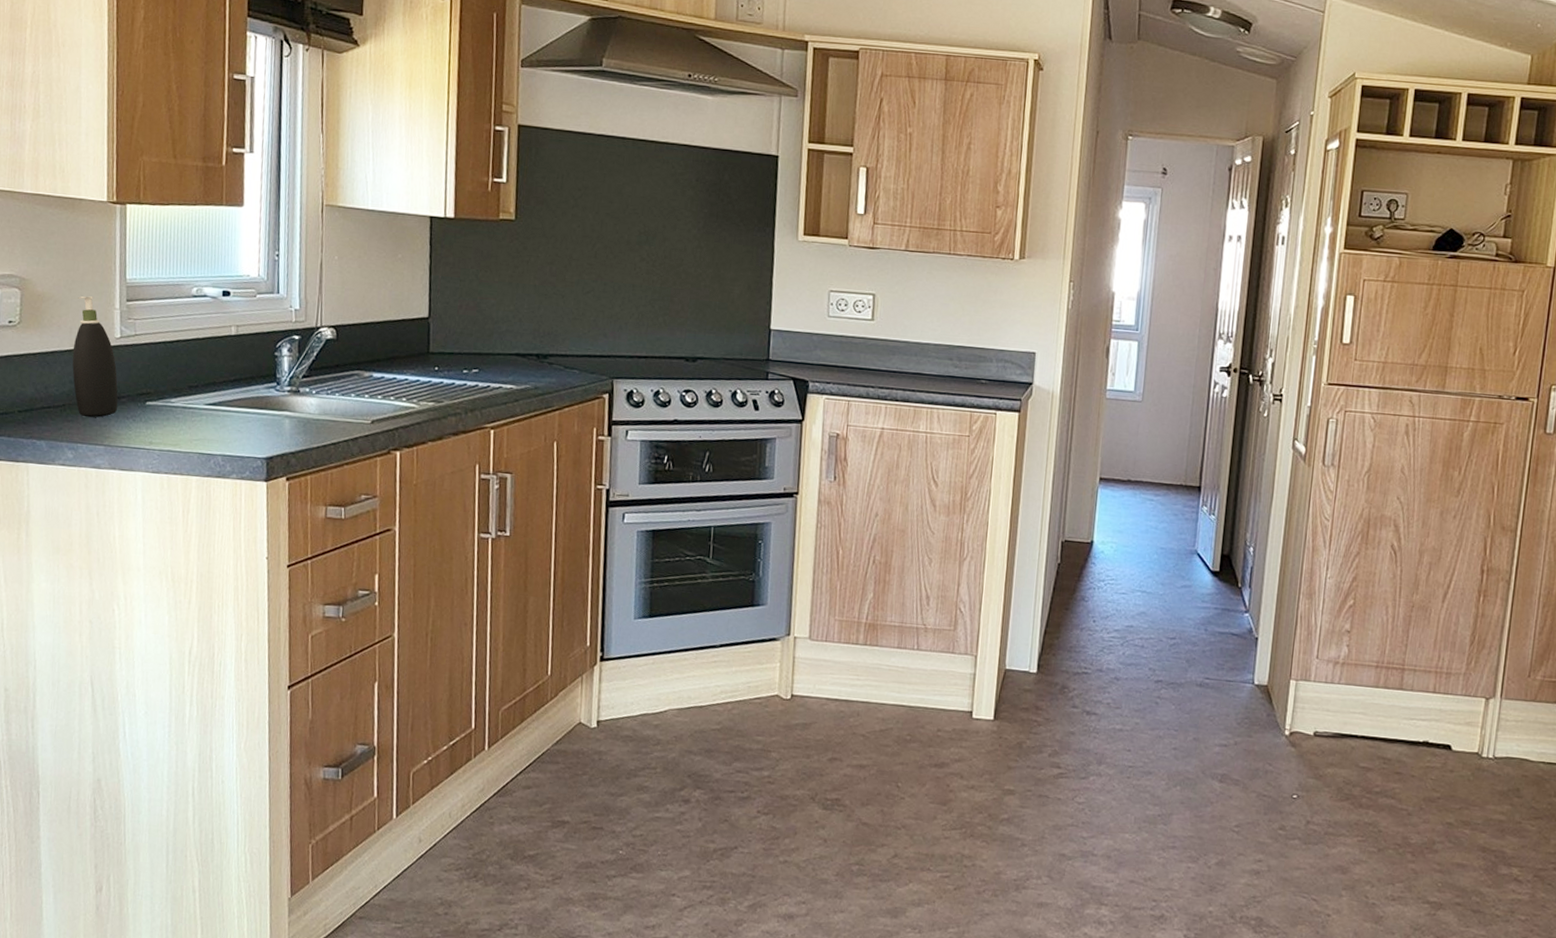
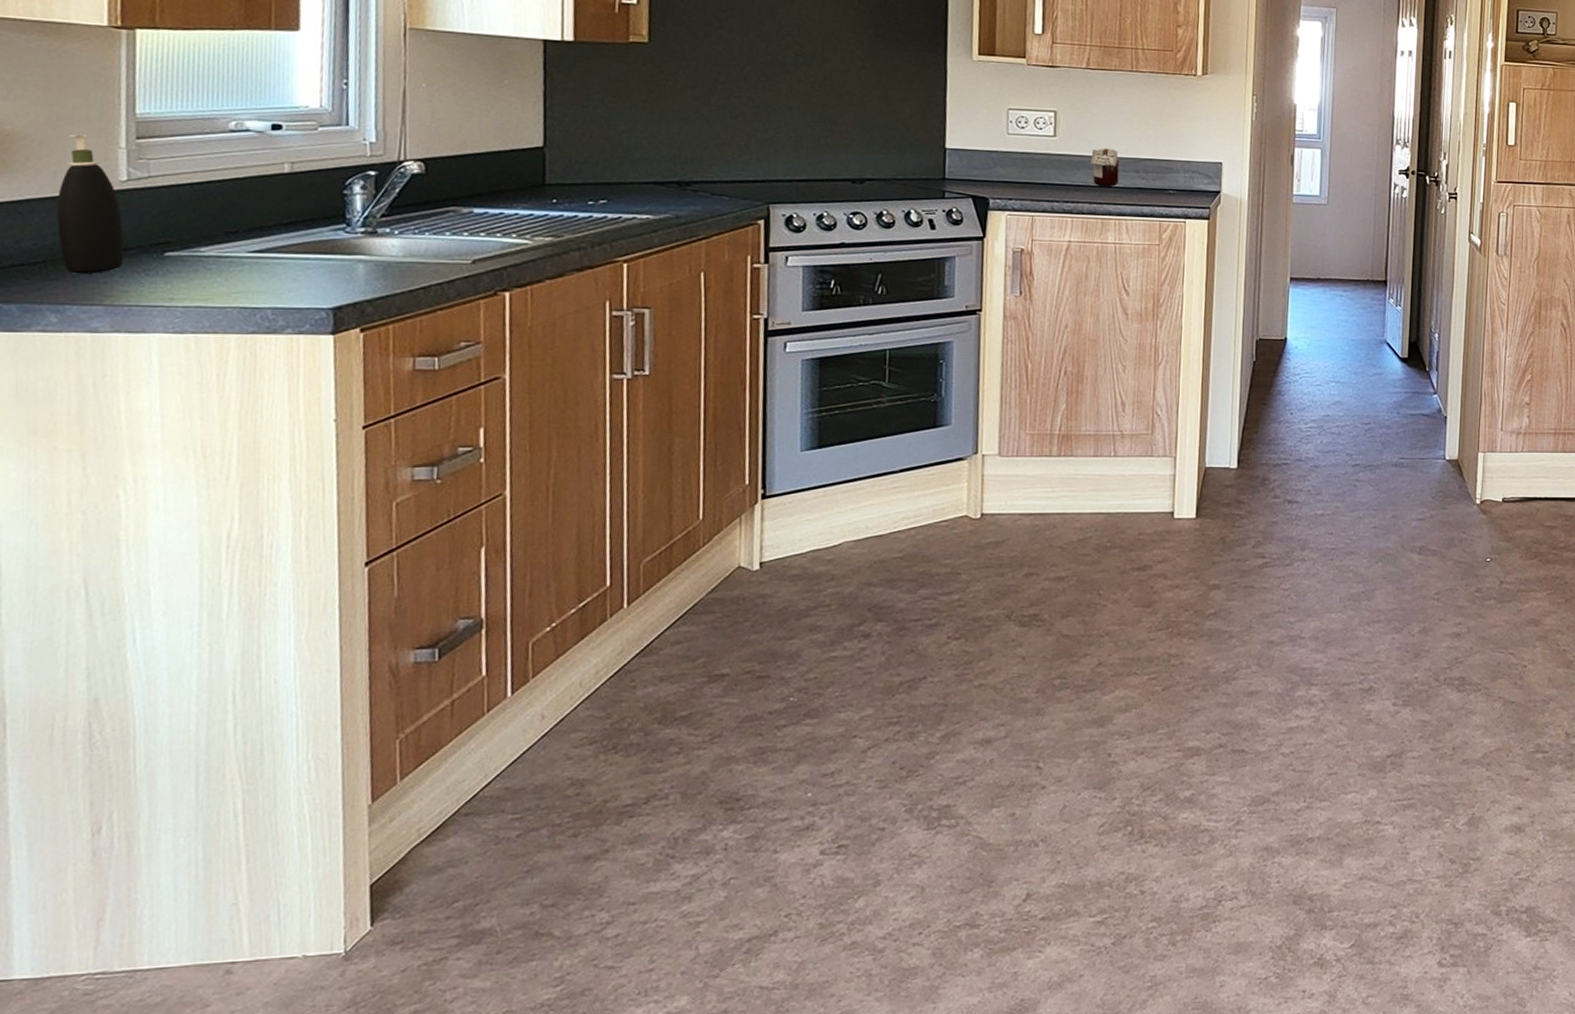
jar: none [906,333,934,374] -> present [1090,148,1120,187]

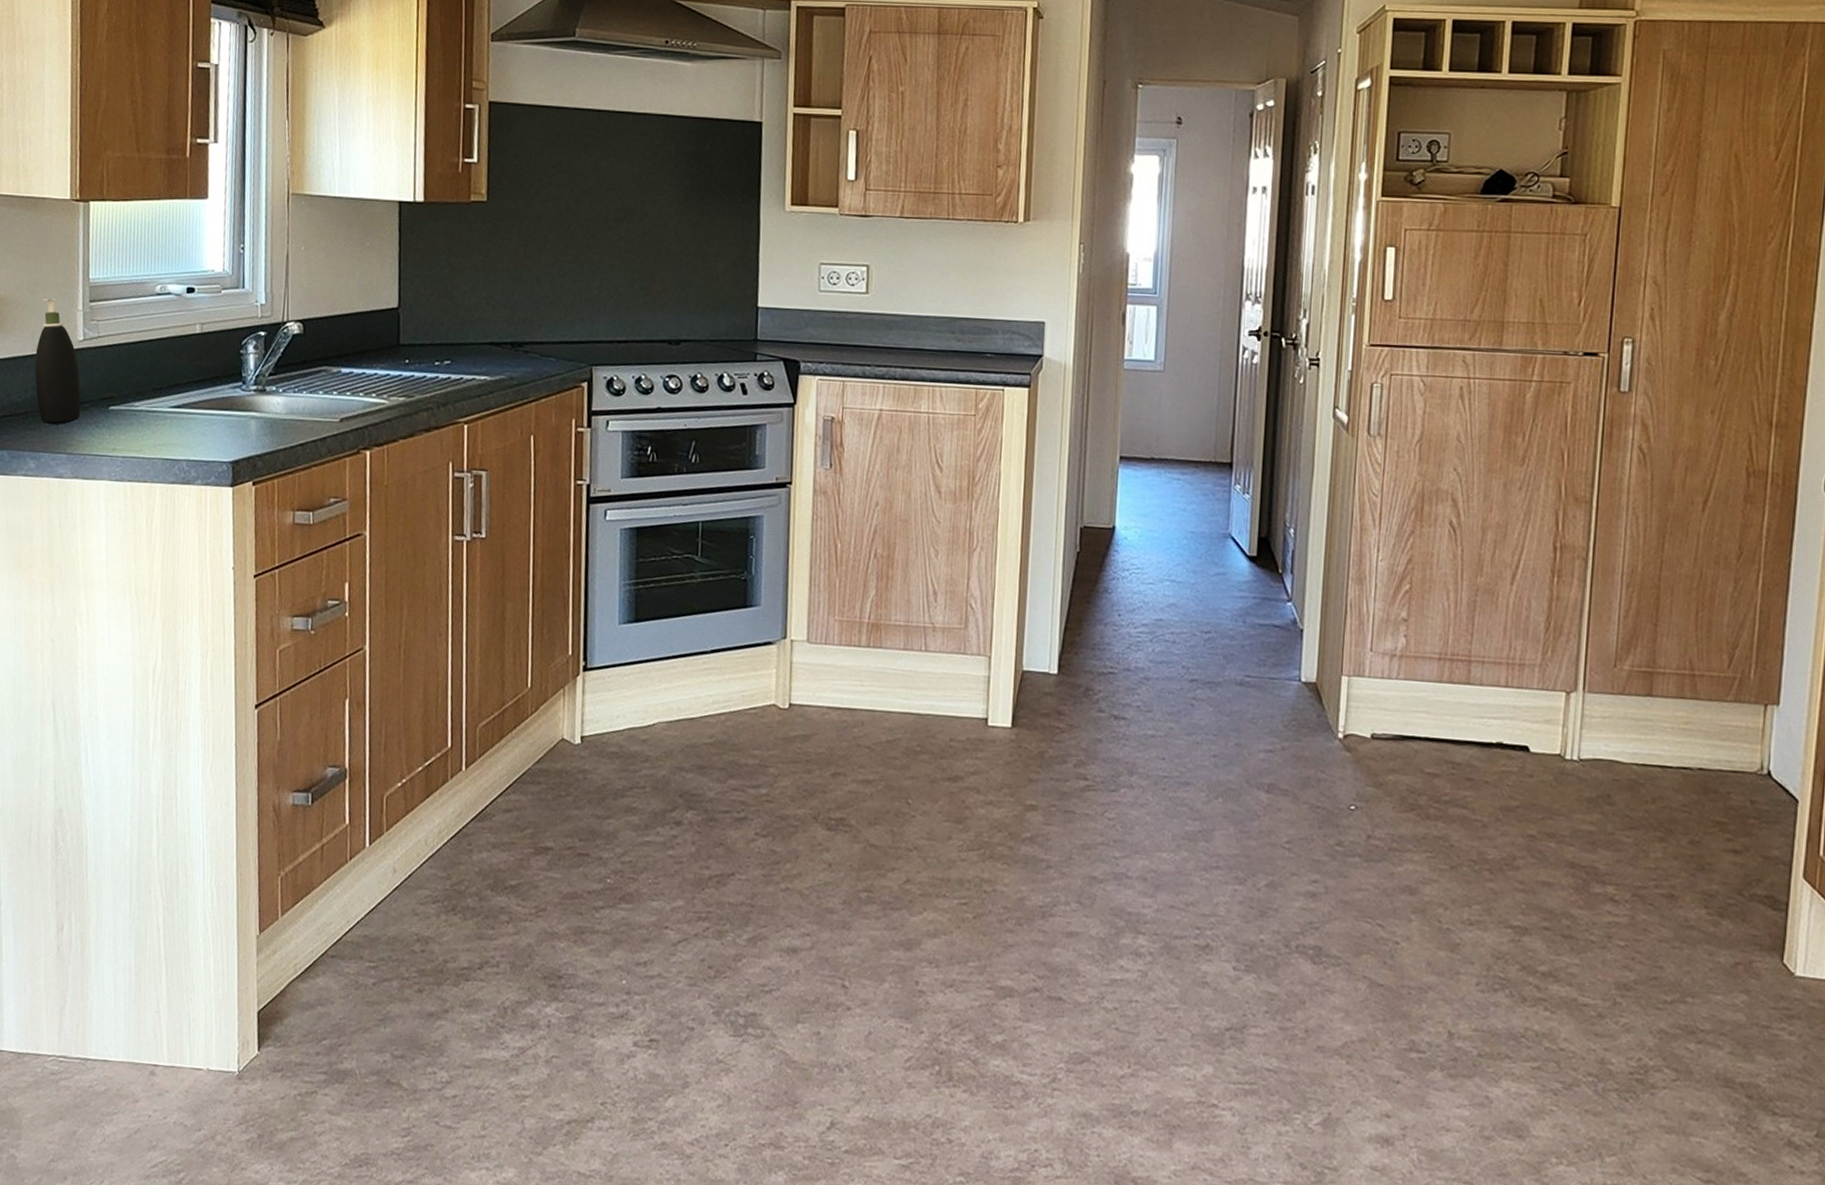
jar: present [1090,148,1120,187] -> none [903,305,934,350]

